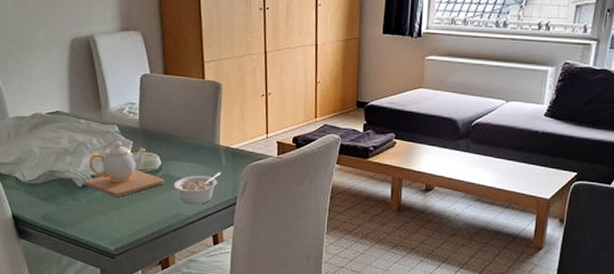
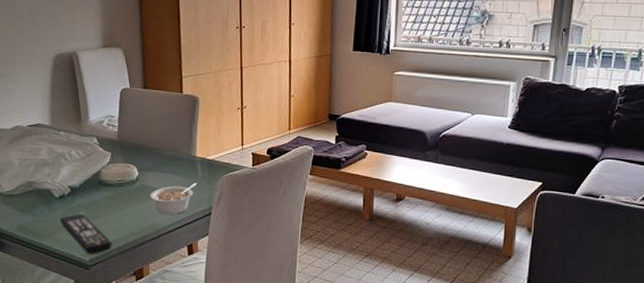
remote control: none [83,203,137,244] -> present [59,214,113,255]
teapot: present [84,141,165,197] -> none [61,153,141,208]

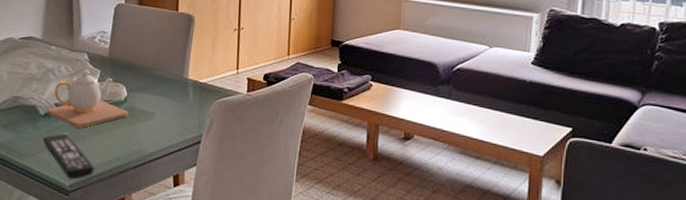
teapot: none [61,153,141,208] -> present [47,70,129,128]
legume: present [150,182,198,215] -> none [137,107,188,141]

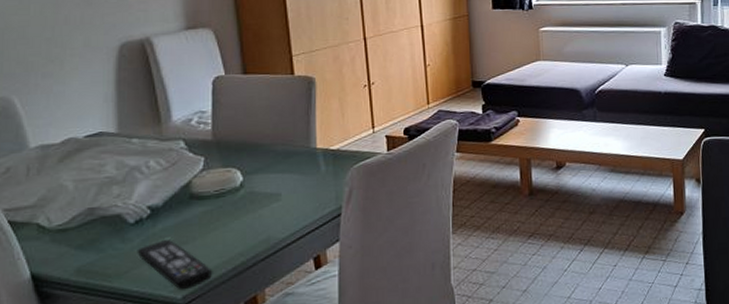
teapot: present [47,70,129,128] -> none [137,159,248,229]

